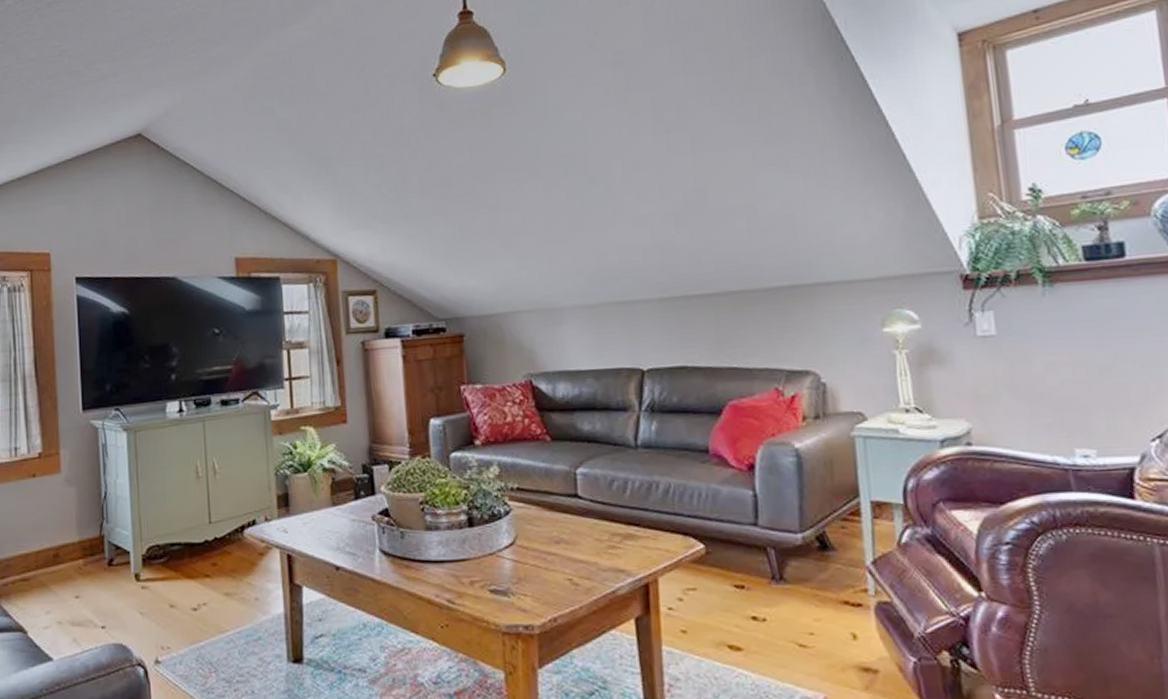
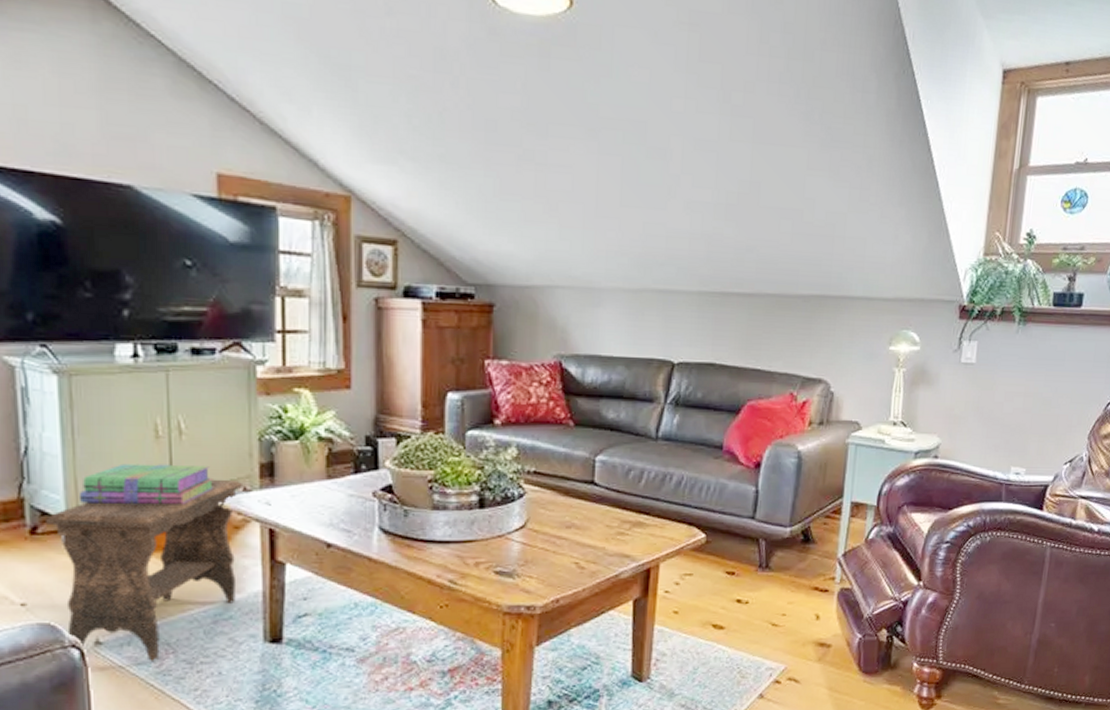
footstool: none [118,511,265,680] -> present [44,479,244,661]
stack of books: none [143,500,241,538] -> present [80,463,213,505]

